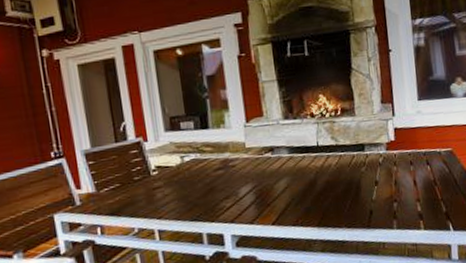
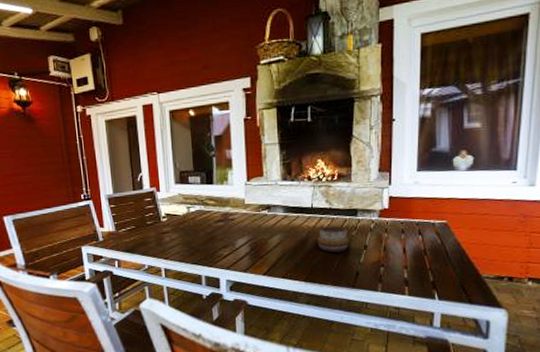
decorative bowl: none [326,163,360,193] -> present [317,226,350,253]

